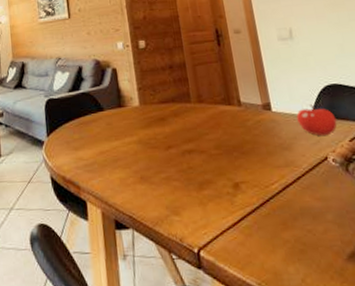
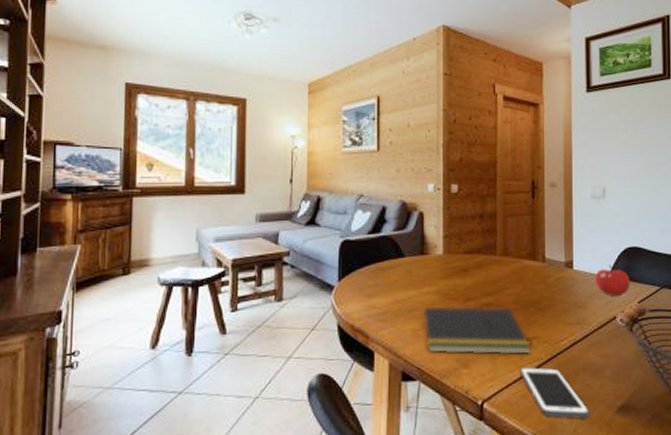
notepad: none [126,153,242,201] -> present [422,306,532,355]
cell phone: none [233,212,318,267] -> present [520,366,590,418]

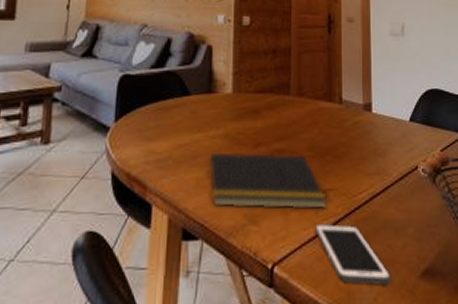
fruit: present [595,265,630,297] -> none [395,109,432,144]

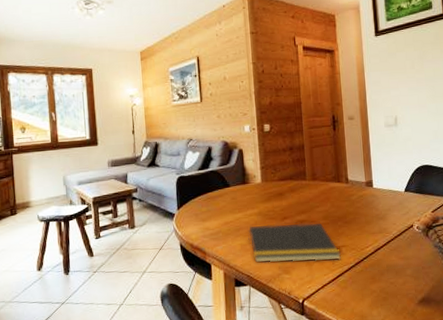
cell phone: present [315,223,391,285] -> none [333,270,395,311]

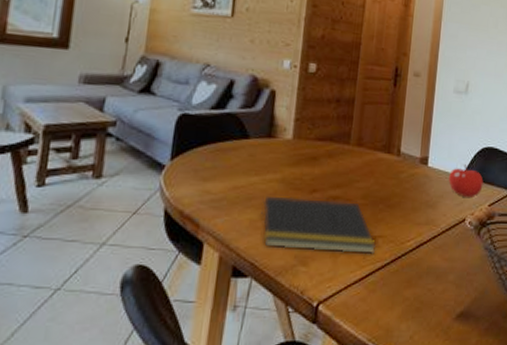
fruit: none [392,182,424,209] -> present [449,164,484,199]

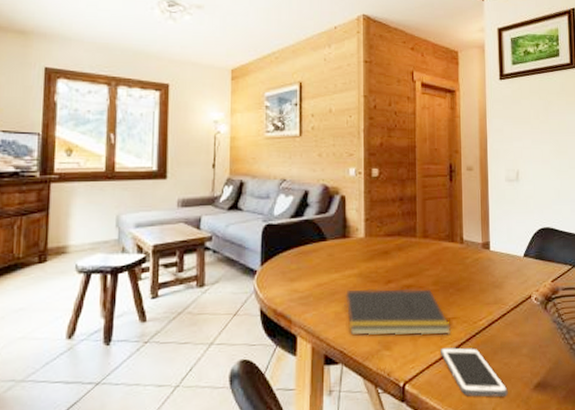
cell phone: none [361,267,428,324] -> present [441,347,508,397]
fruit: present [449,164,484,199] -> none [511,245,544,277]

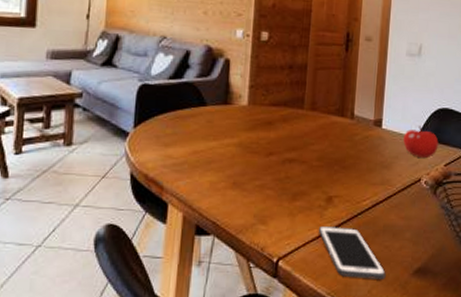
notepad: present [344,288,452,336] -> none [220,159,333,214]
fruit: none [511,245,544,277] -> present [403,126,439,159]

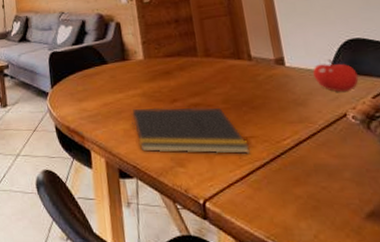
notepad: none [220,159,333,214] -> present [130,107,251,155]
cell phone: present [319,225,386,279] -> none [241,166,332,223]

